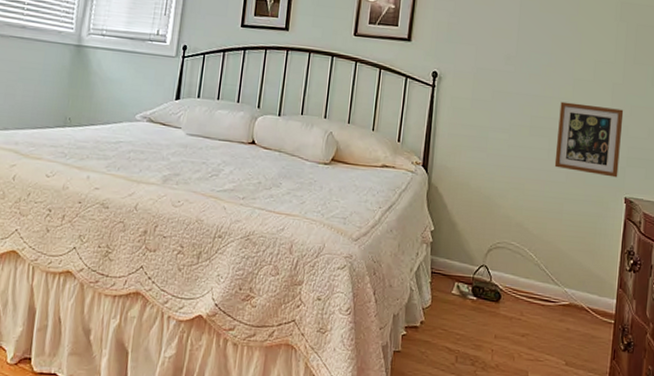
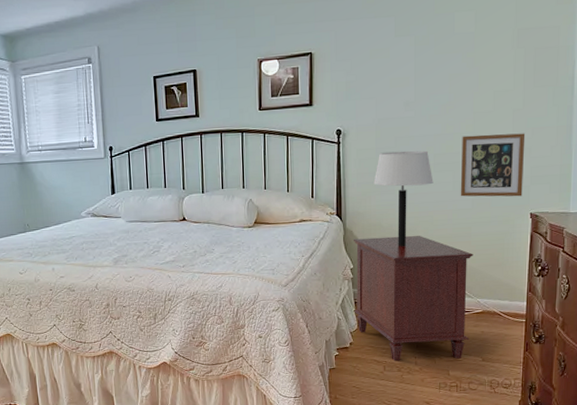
nightstand: none [429,196,564,359] -> present [353,235,473,361]
table lamp: none [465,104,528,215] -> present [373,150,434,247]

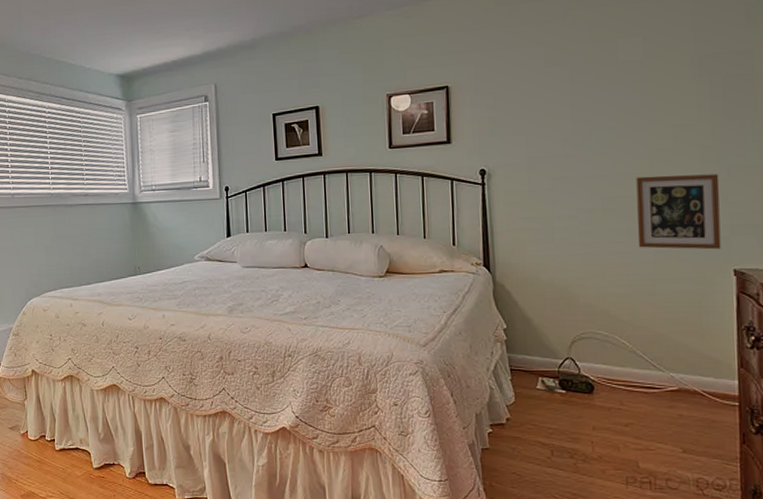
nightstand: present [353,235,473,361] -> none [505,292,663,448]
table lamp: present [373,150,434,247] -> none [527,193,603,306]

